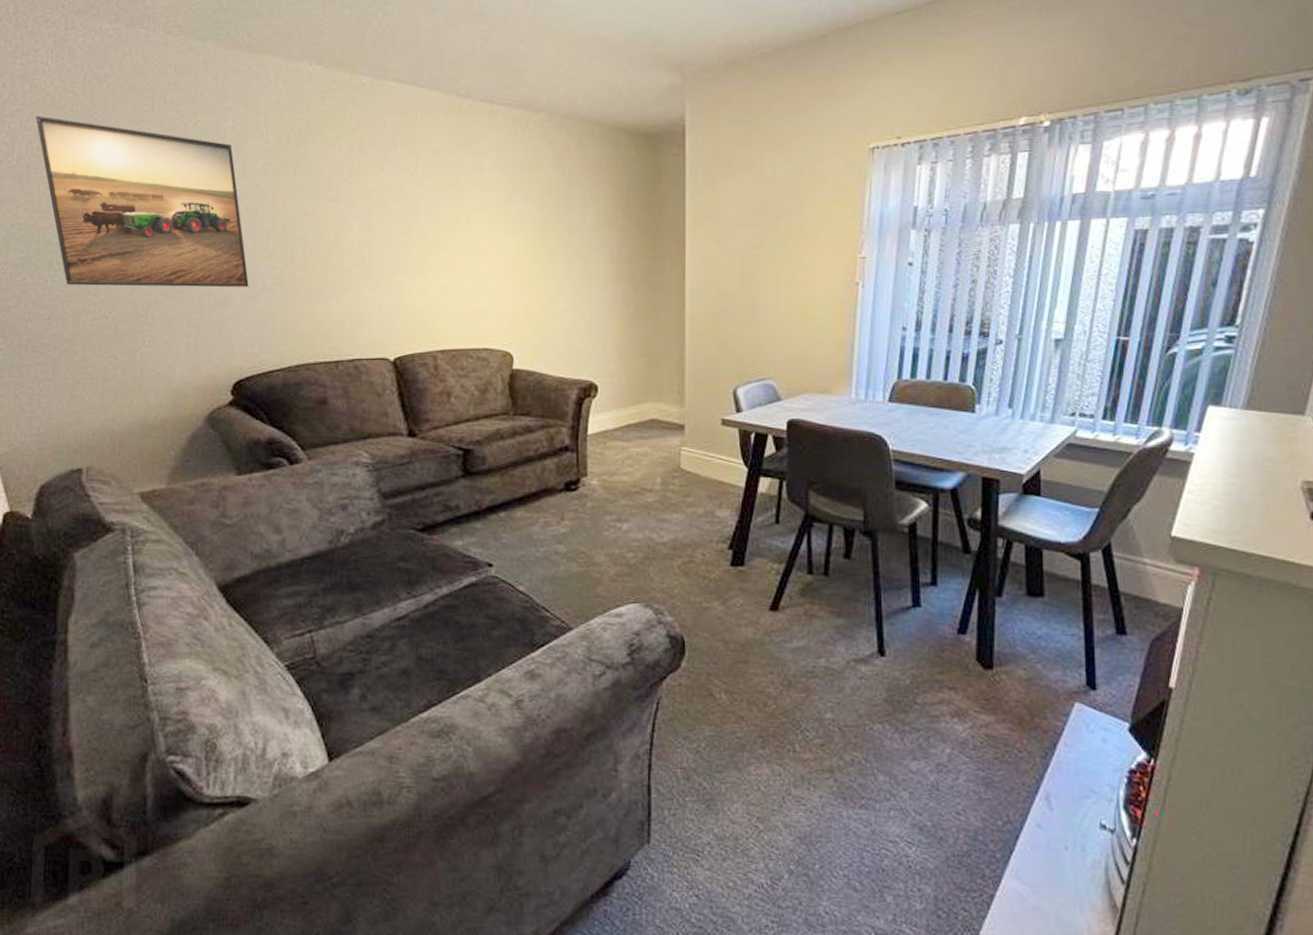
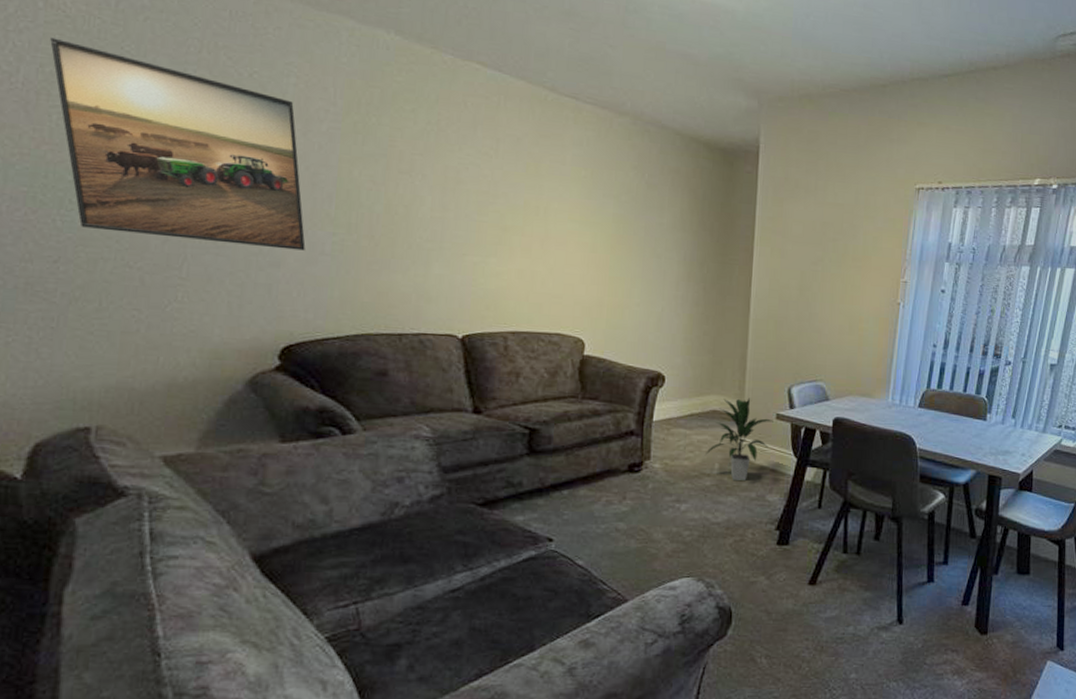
indoor plant: none [644,403,719,496] -> present [704,398,774,482]

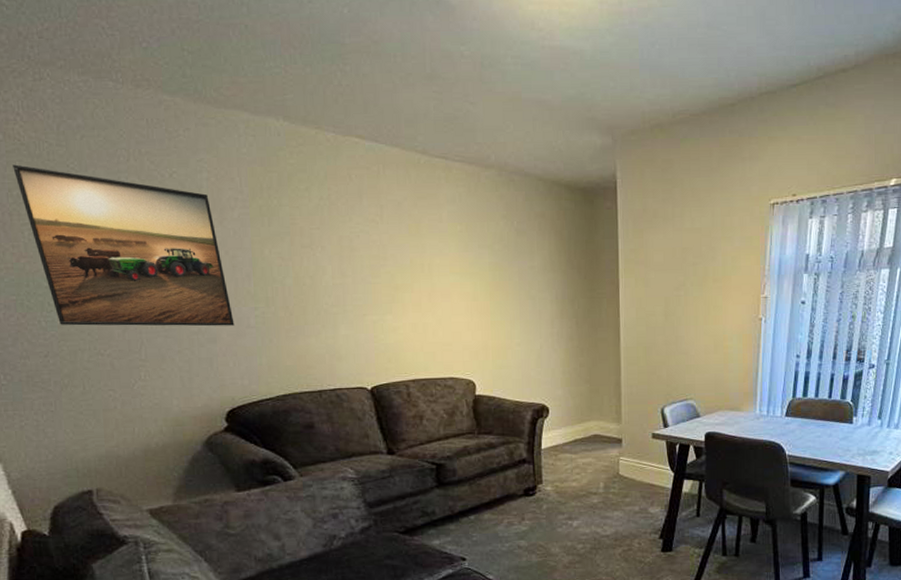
indoor plant: present [704,398,774,482] -> none [590,421,650,497]

